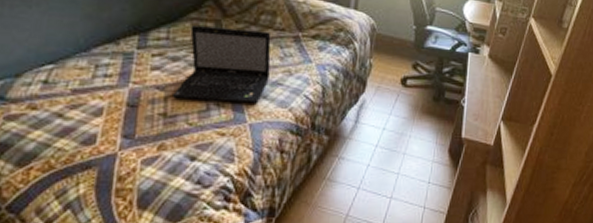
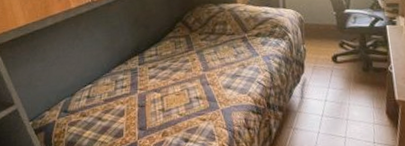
laptop: present [171,25,271,103] -> none [165,37,230,98]

